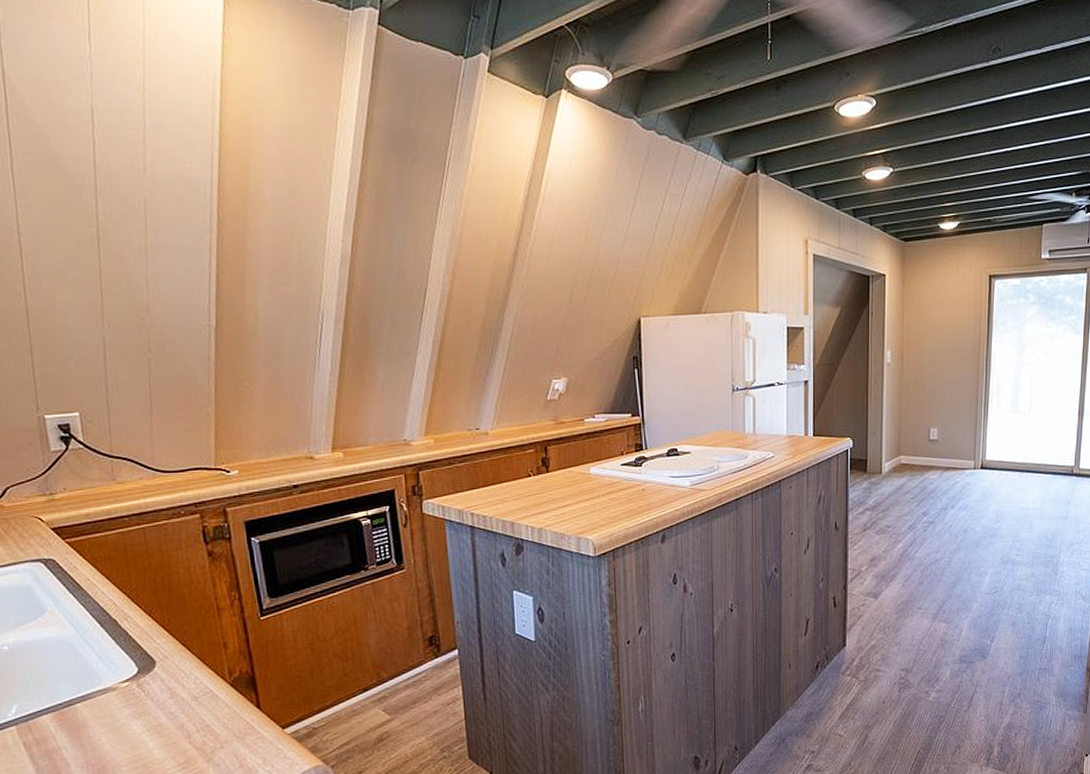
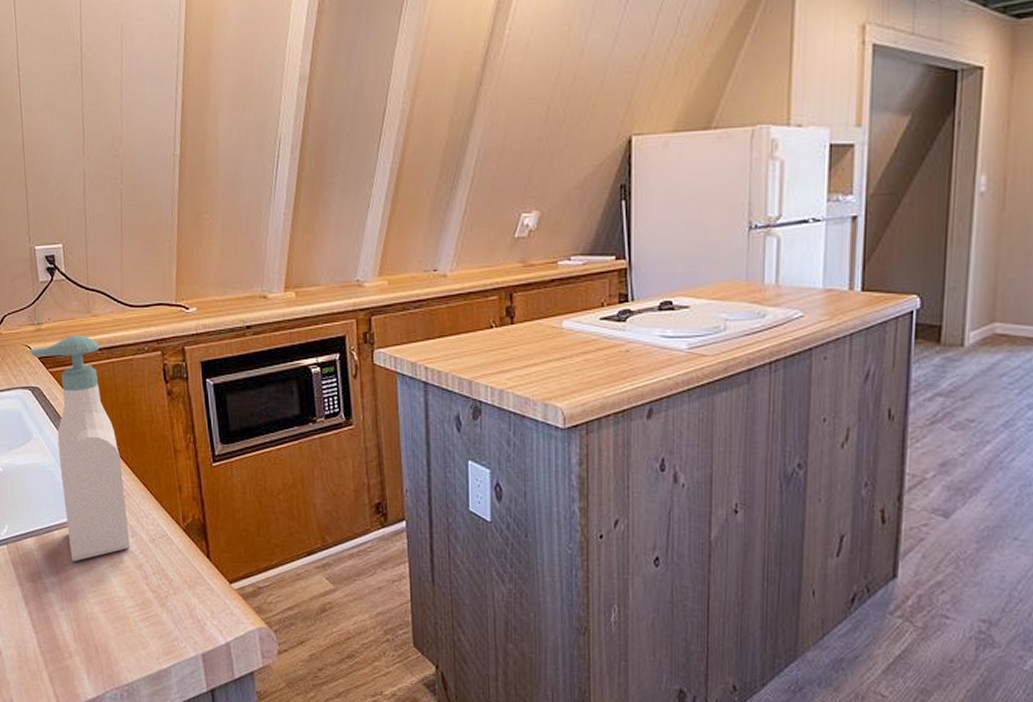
soap bottle: none [39,502,170,733] -> present [29,334,130,562]

